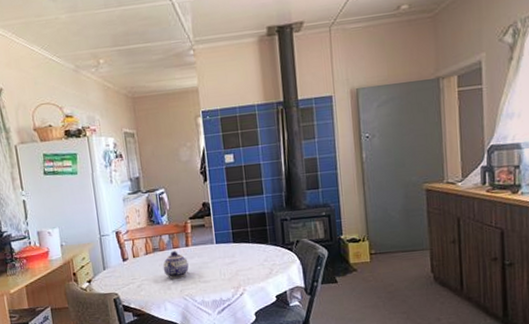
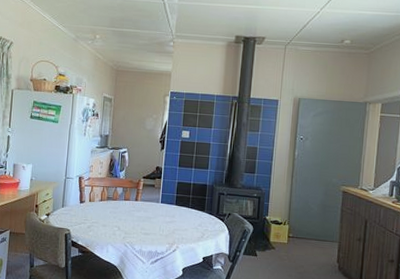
teapot: present [162,251,189,278] -> none [112,202,135,226]

